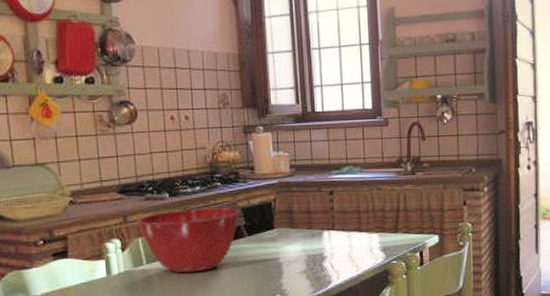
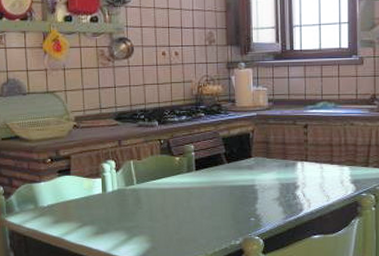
mixing bowl: present [137,207,240,274] -> none [130,136,221,194]

